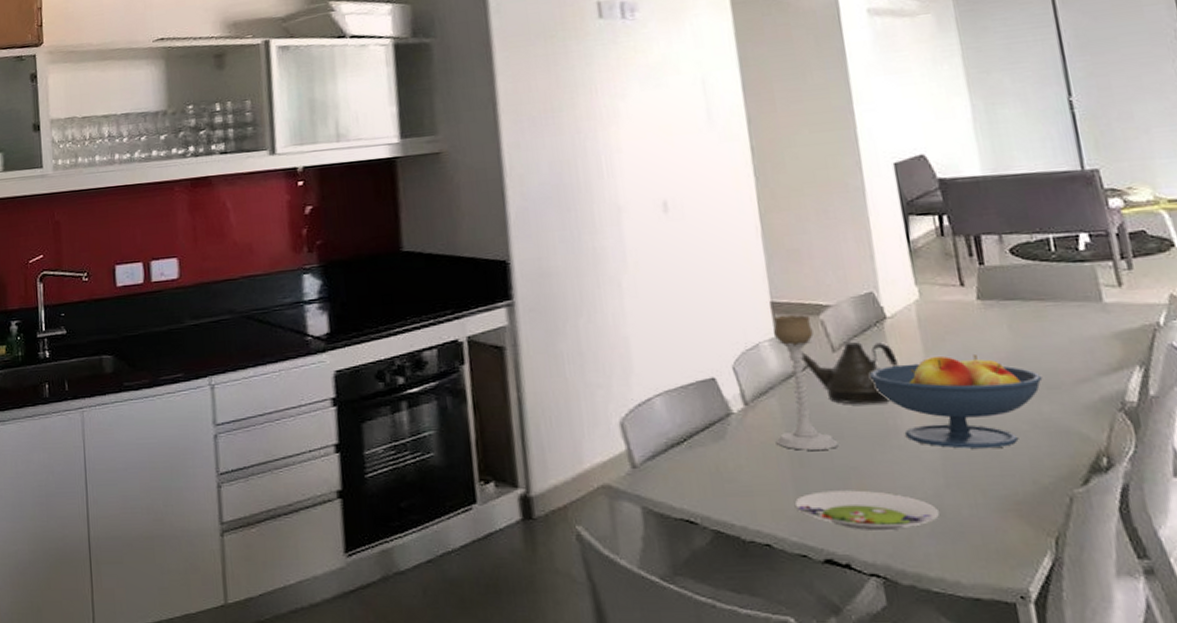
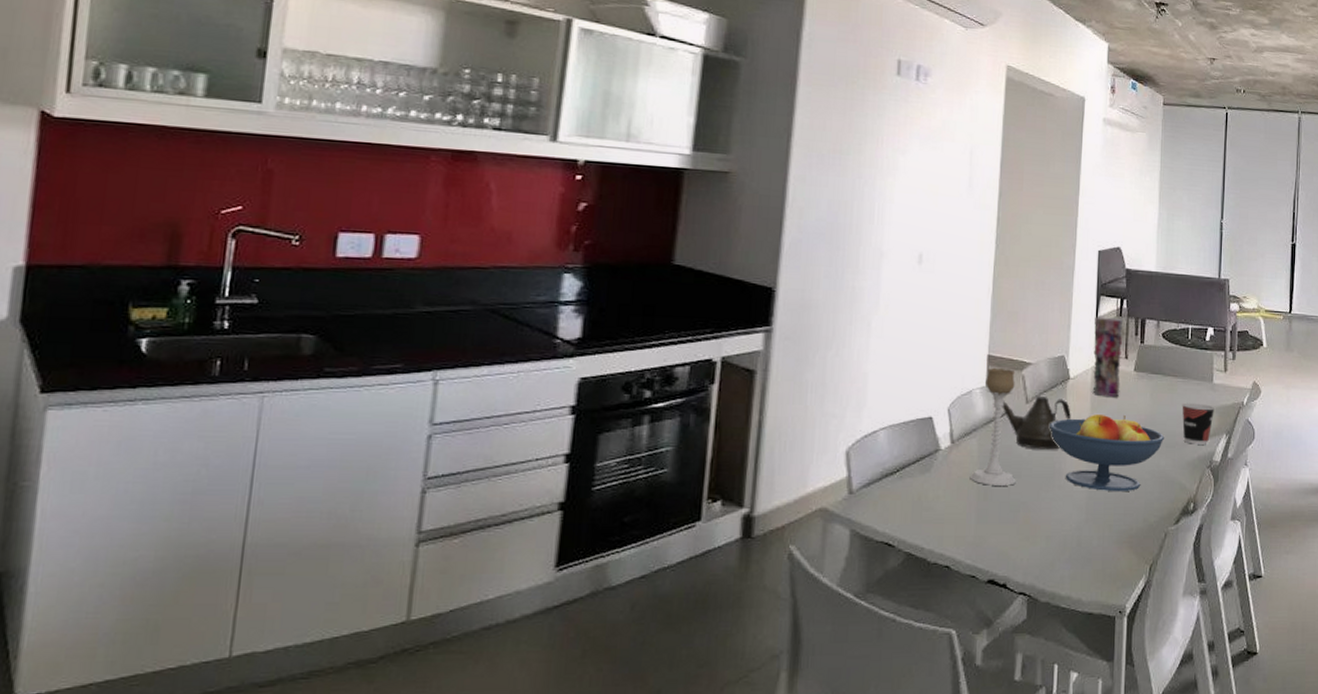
salad plate: present [794,490,939,532] -> none [974,521,1077,557]
vase: none [906,238,962,335] -> present [1092,316,1124,397]
cup: none [1059,329,1115,383] -> present [1182,402,1216,445]

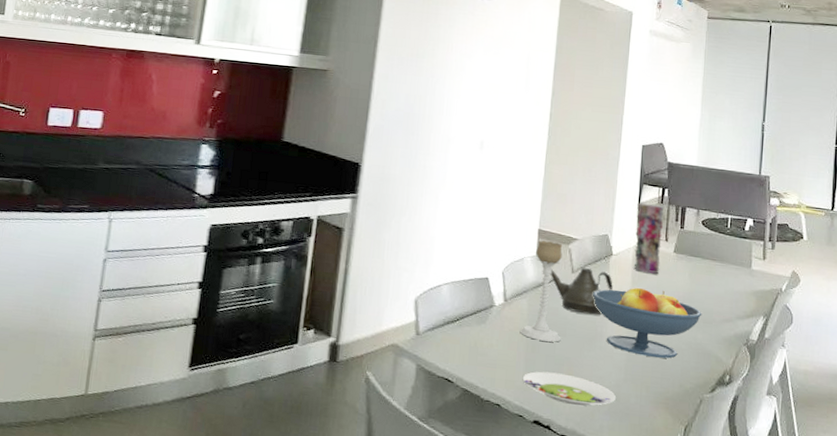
salad plate: none [974,521,1077,557] -> present [522,371,616,406]
cup: present [1182,402,1216,445] -> none [719,284,753,324]

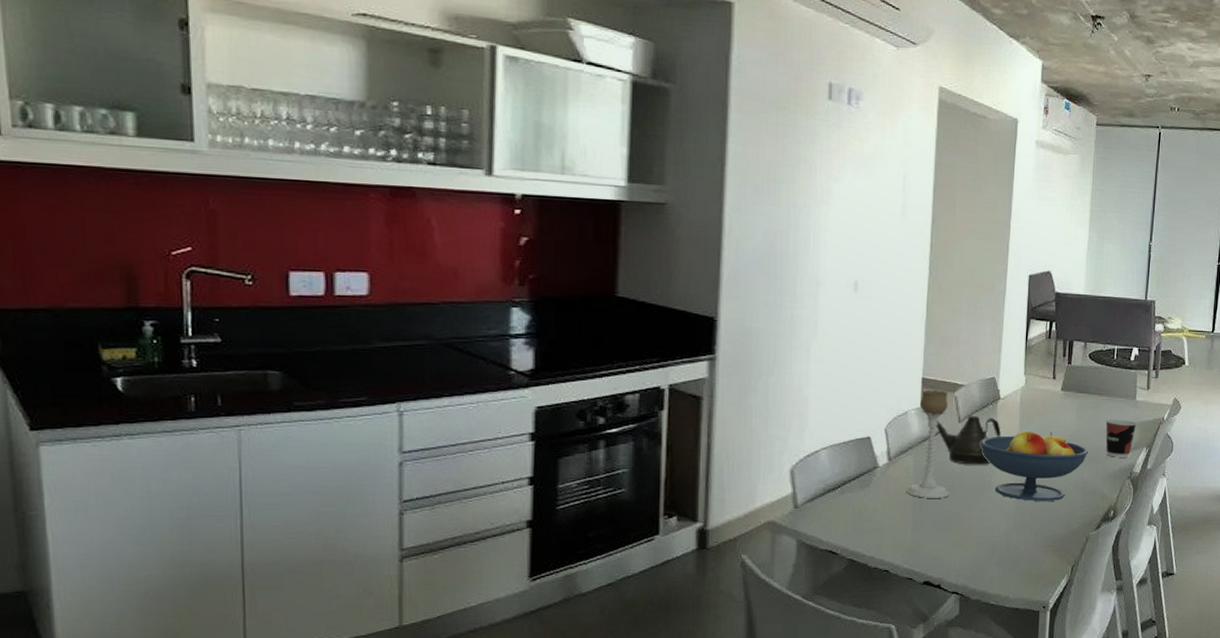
salad plate: present [522,371,616,406] -> none [910,530,1005,561]
vase: present [633,202,665,274] -> none [1021,339,1052,416]
cup: none [719,284,753,324] -> present [1105,419,1137,457]

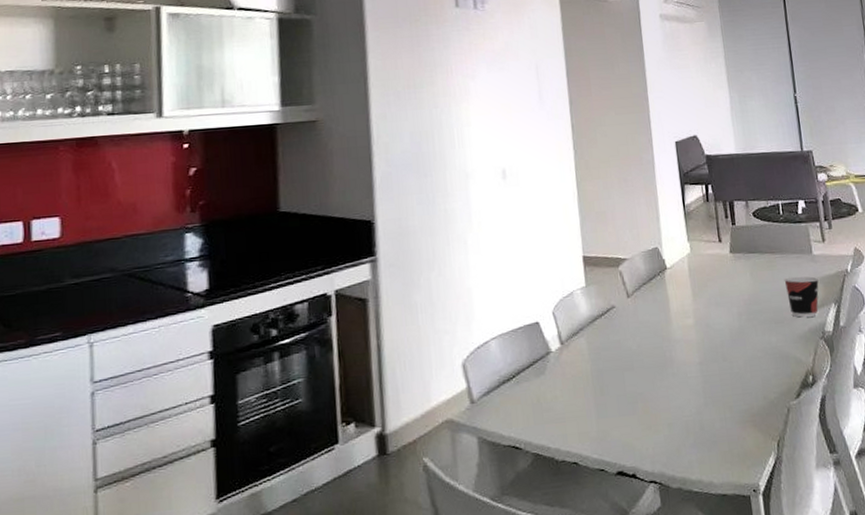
candle holder: present [906,389,949,498] -> none [583,267,630,381]
teapot: present [927,416,1001,465] -> none [594,288,674,341]
fruit bowl: present [980,432,1089,501] -> none [653,297,772,374]

